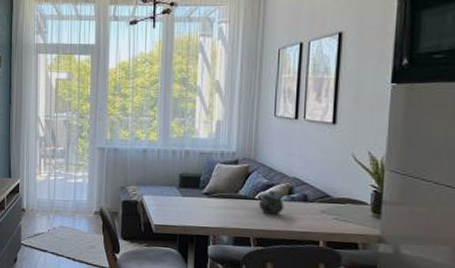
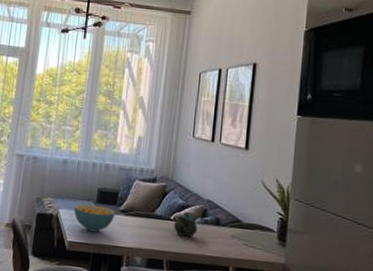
cereal bowl: none [157,189,199,215] -> present [73,204,116,233]

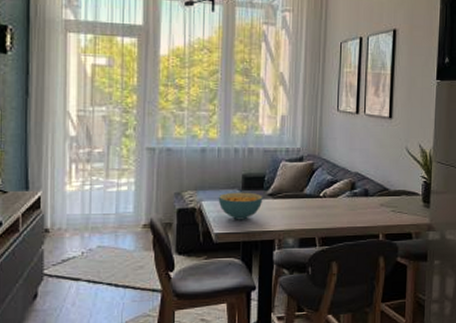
teapot: present [173,211,198,237] -> none [323,186,348,212]

